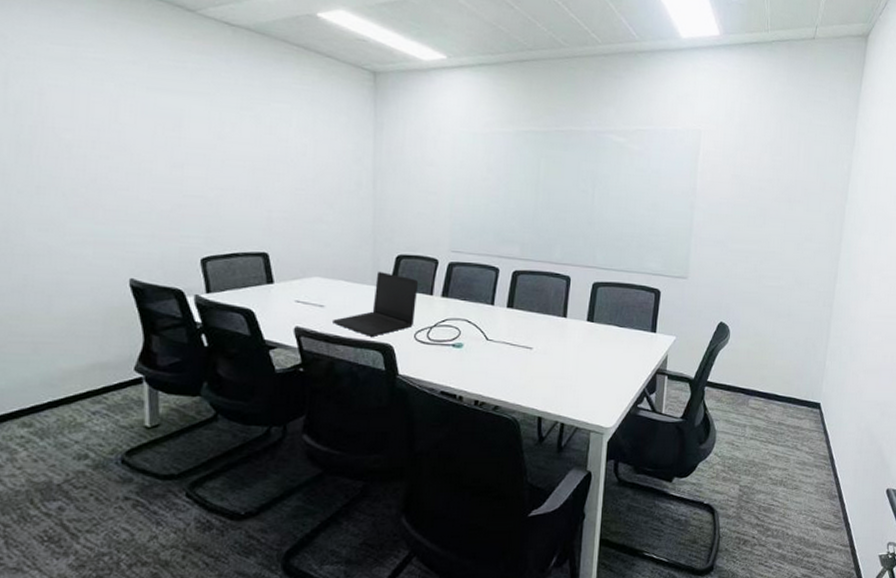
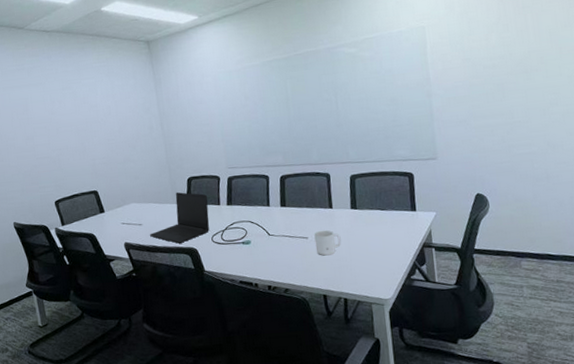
mug: none [539,341,570,372] -> present [314,230,342,256]

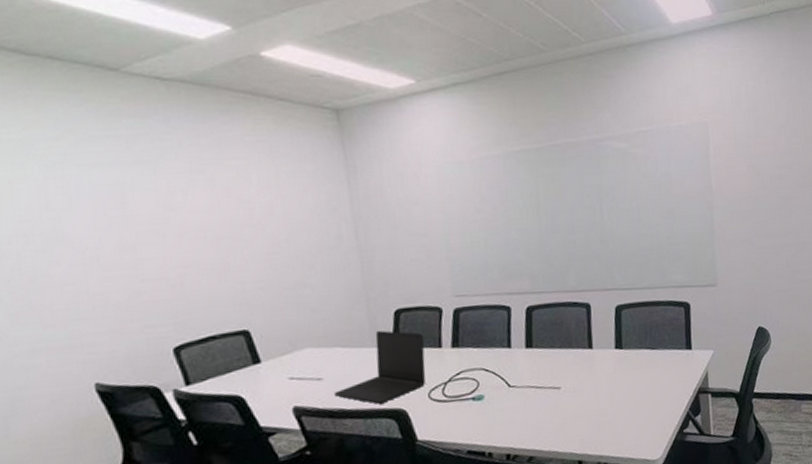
mug: present [314,230,342,256] -> none [568,376,603,411]

